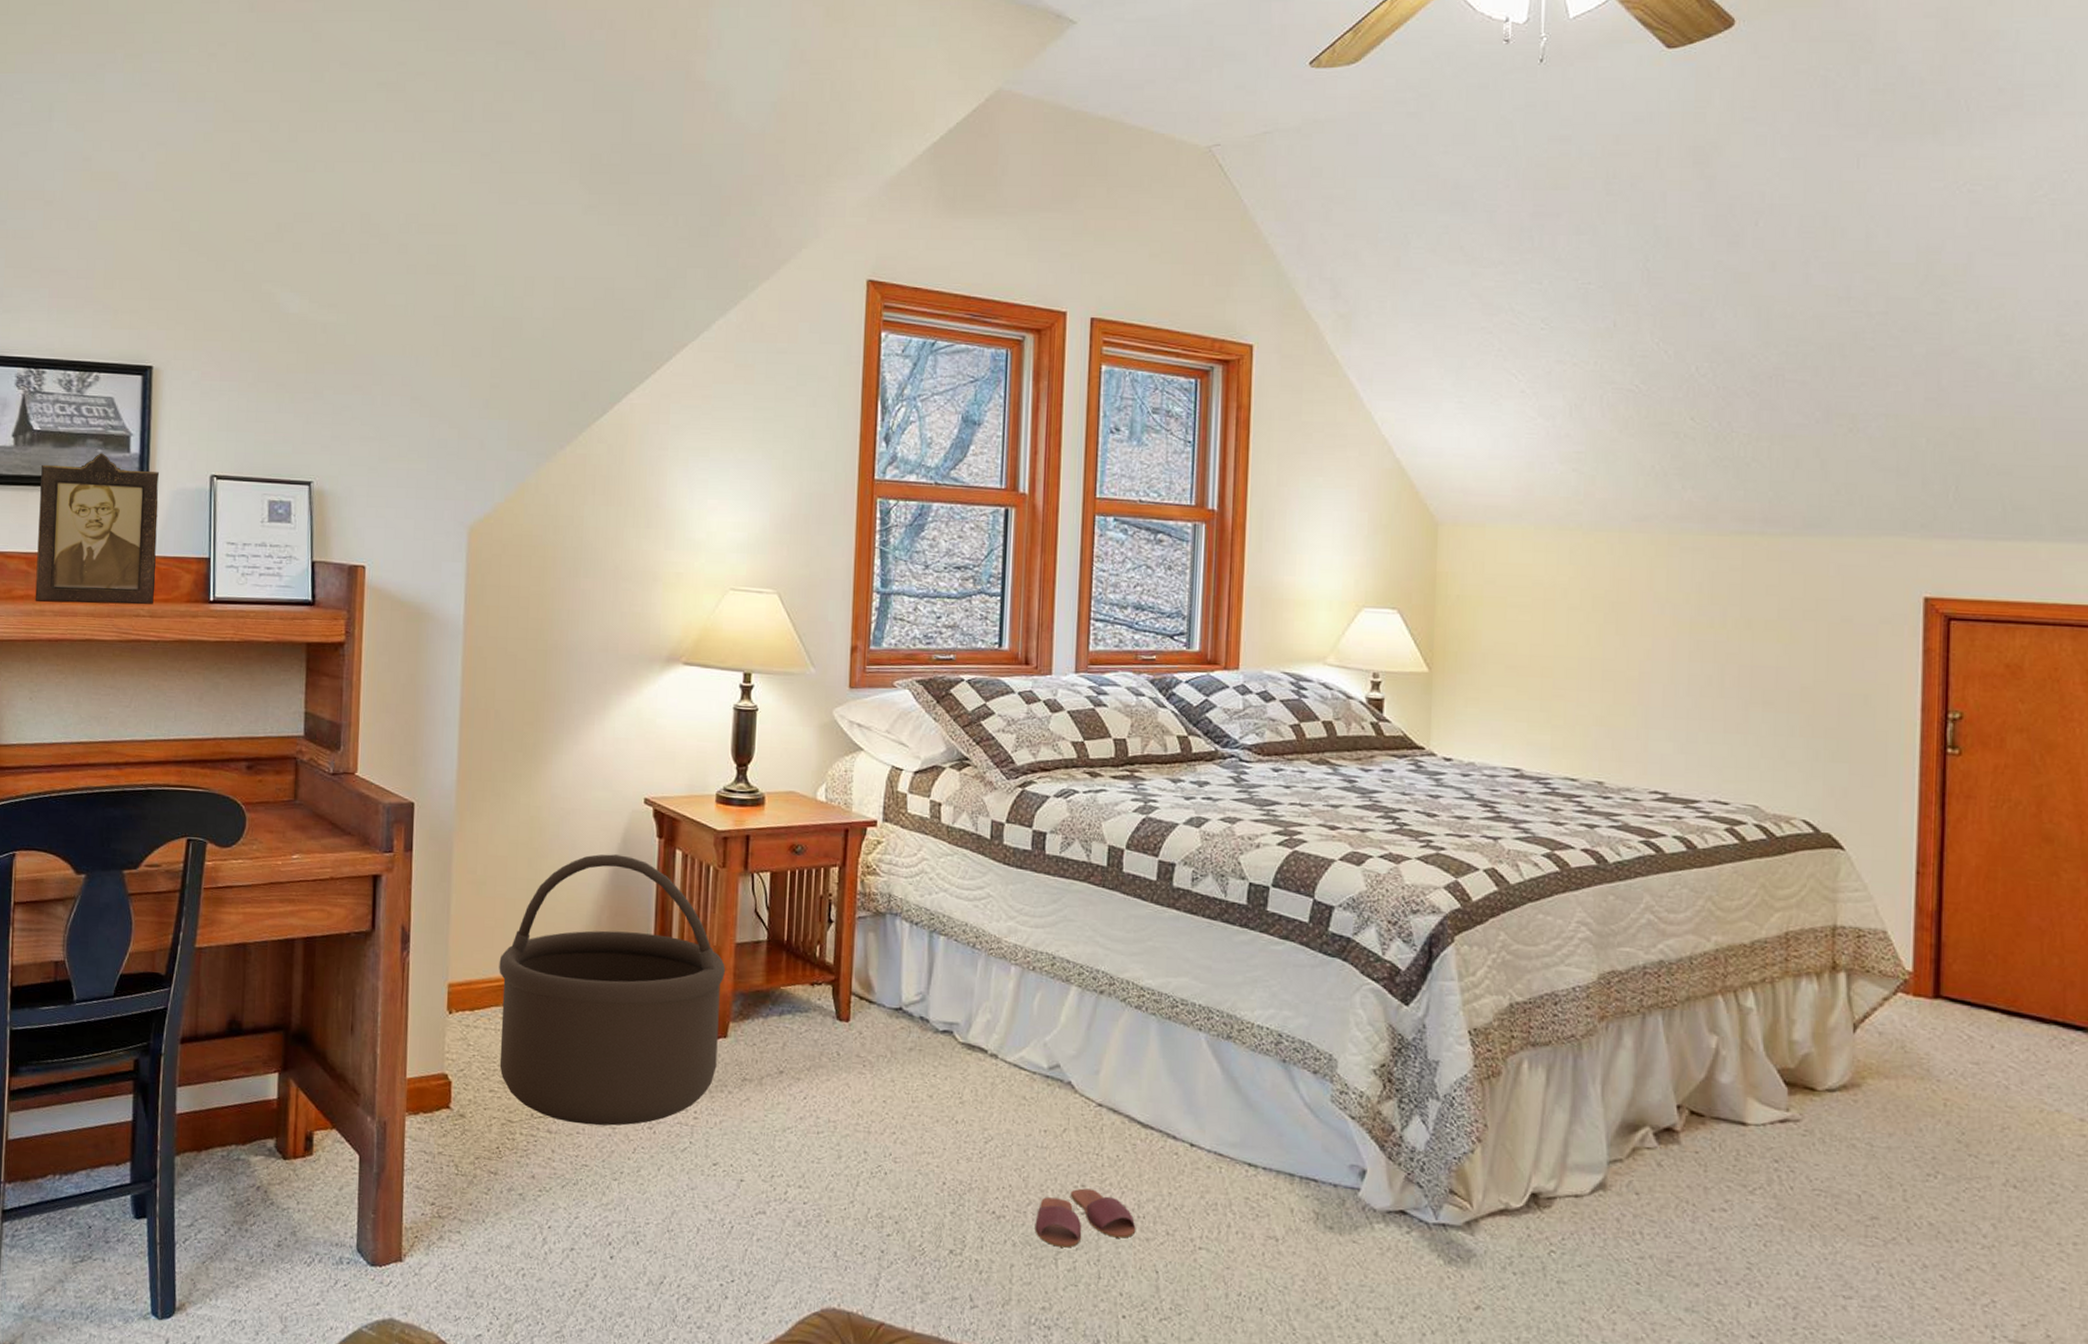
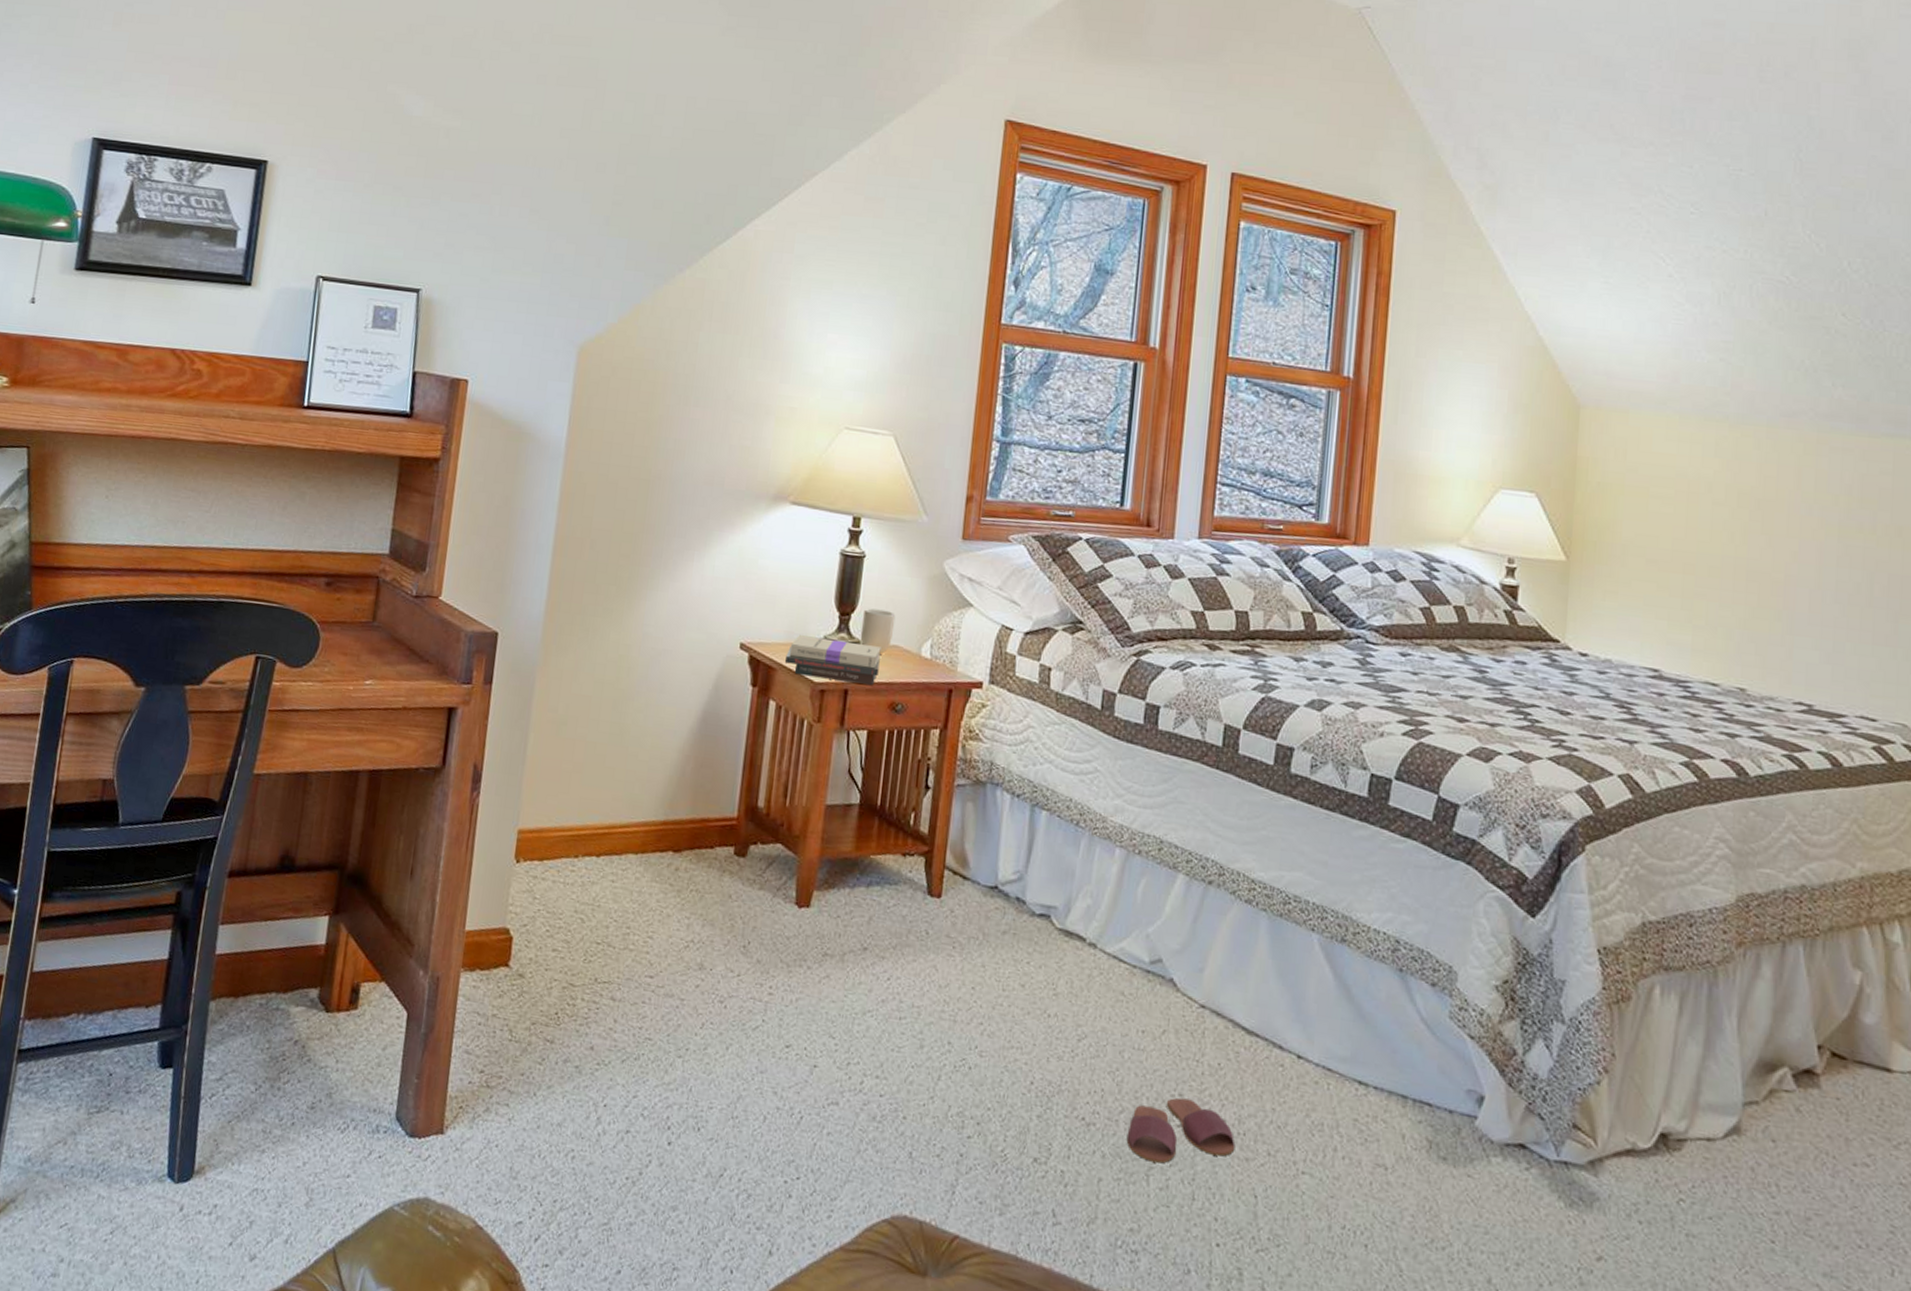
photo frame: present [35,453,159,605] -> none [122,245,264,406]
basket: present [499,854,726,1126] -> none [565,700,814,997]
books: none [687,787,778,831] -> present [784,635,881,686]
cup: none [758,758,790,801] -> present [860,608,896,654]

